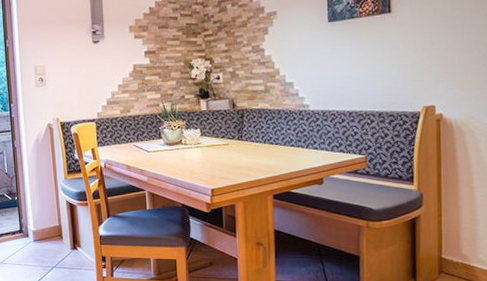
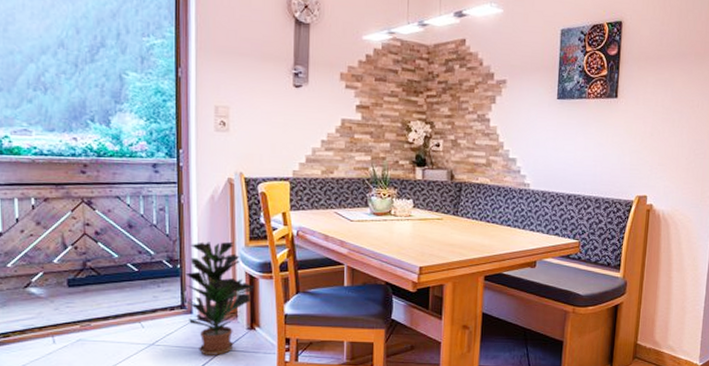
potted plant: none [21,175,75,272] -> present [184,241,255,355]

